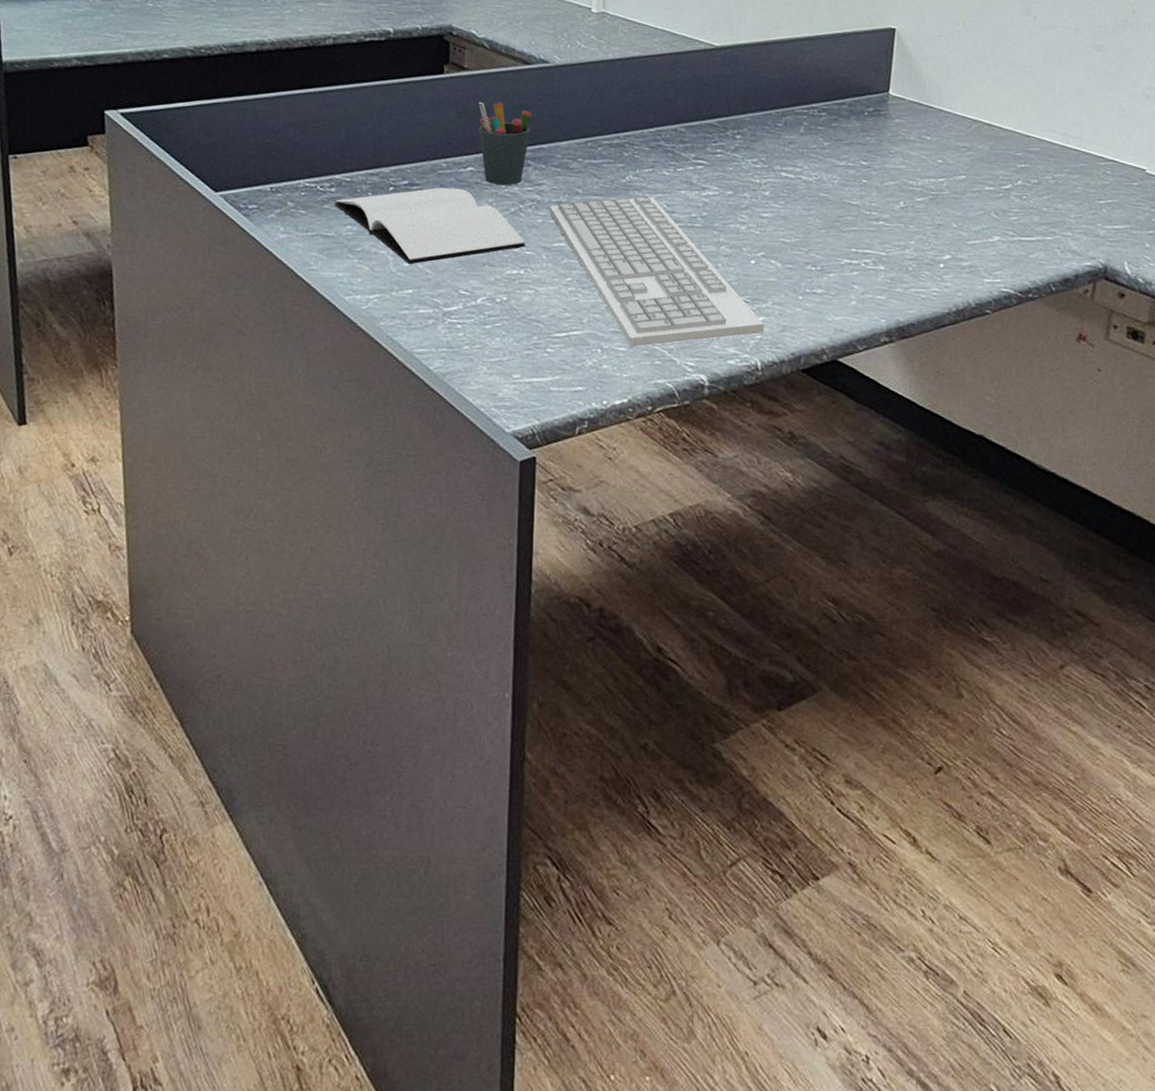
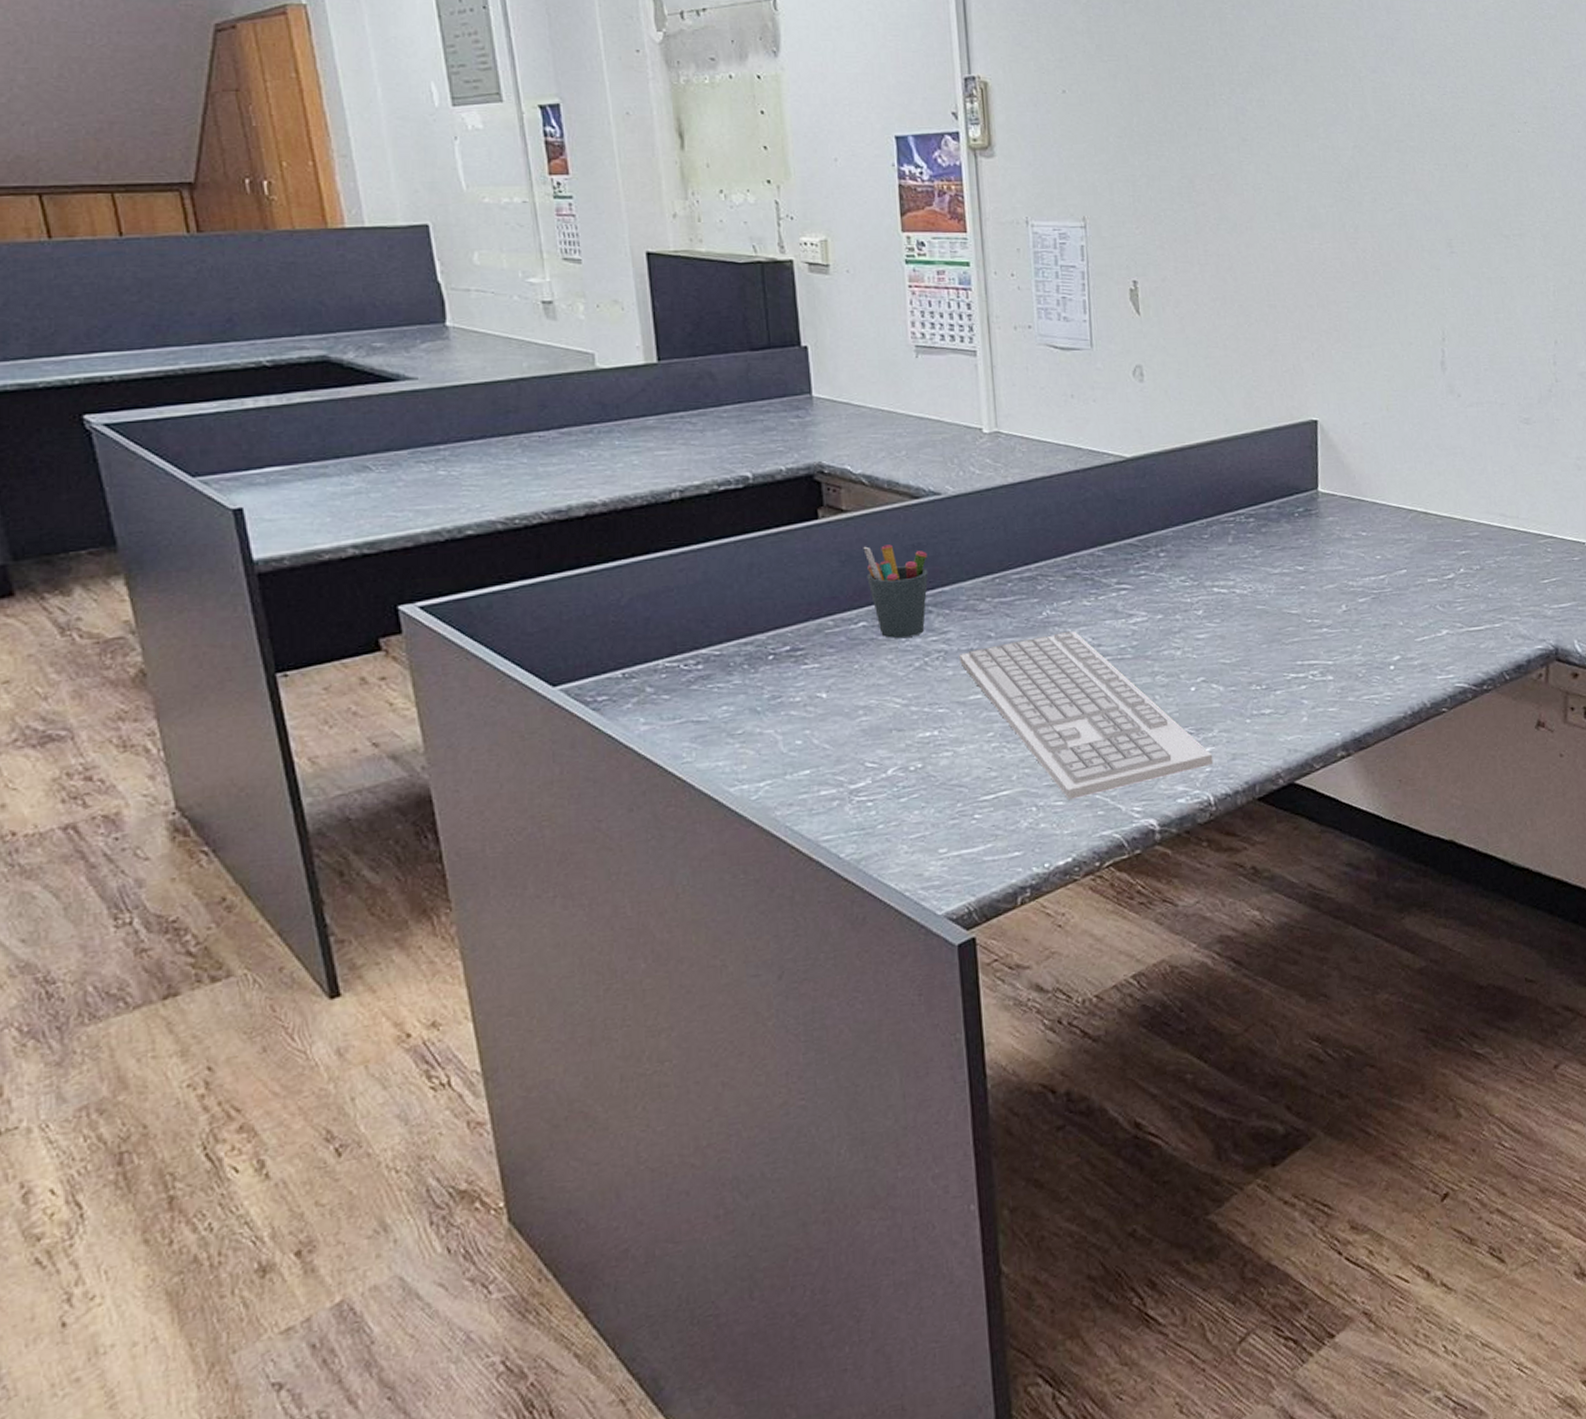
book: present [335,187,526,265] -> none [704,647,937,742]

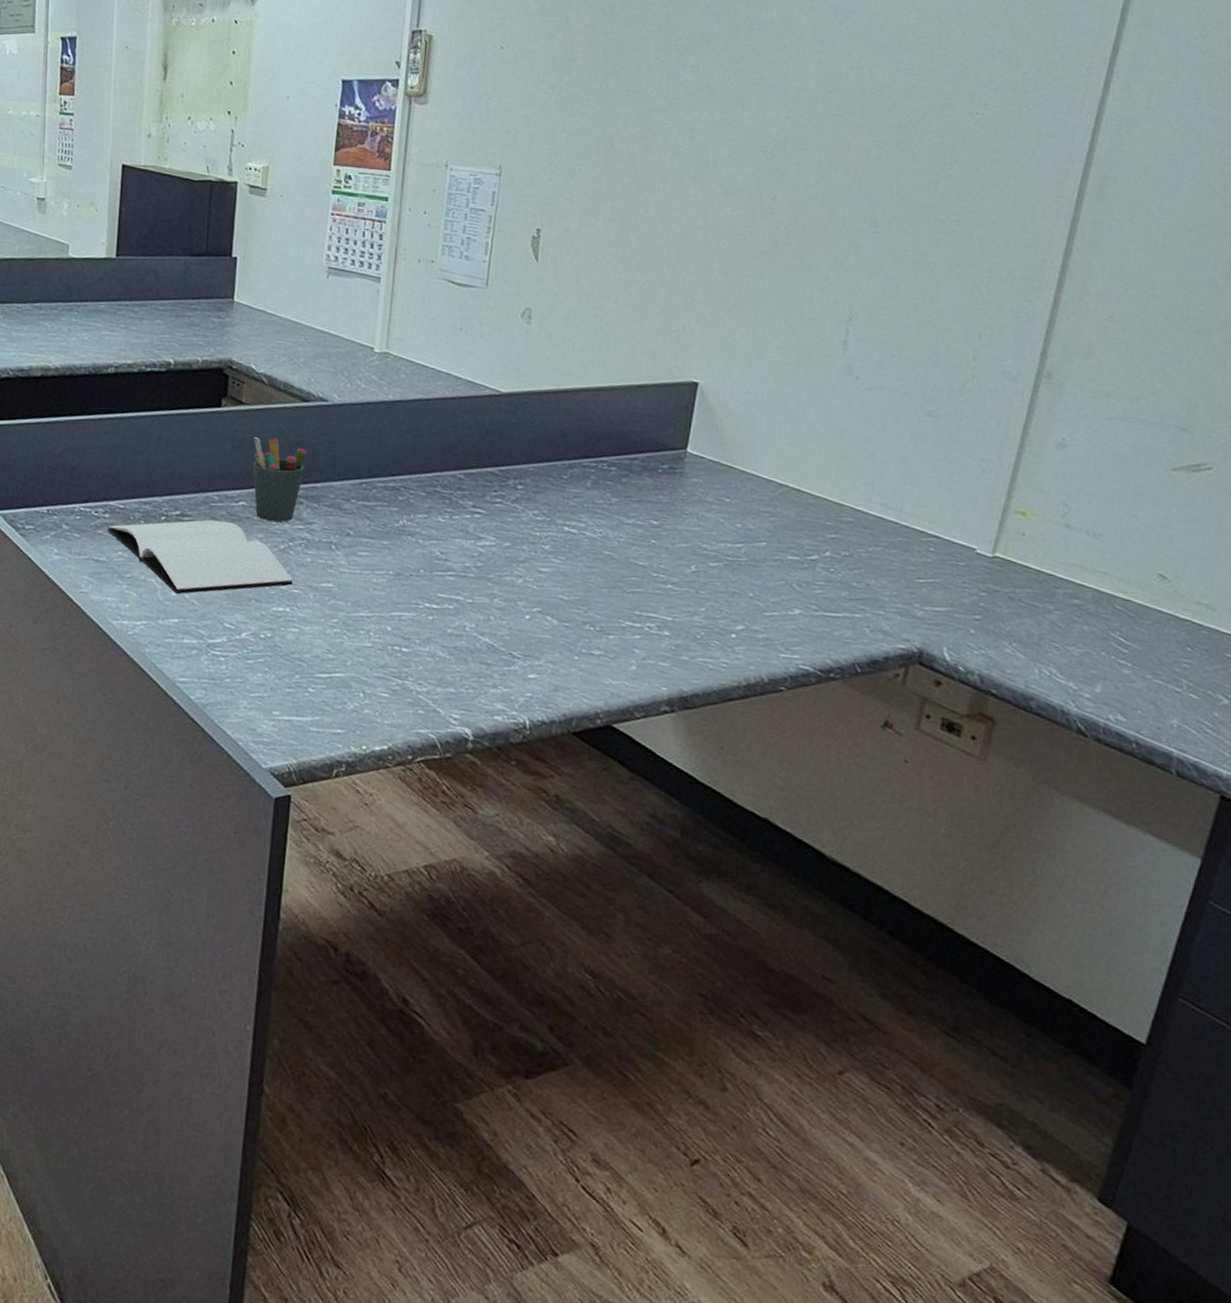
book: none [704,647,937,742] -> present [107,519,293,595]
keyboard: present [959,631,1214,801] -> none [319,541,536,695]

